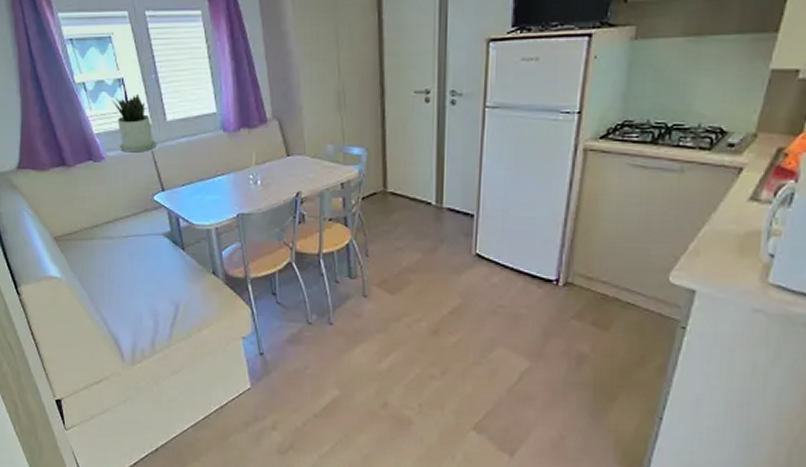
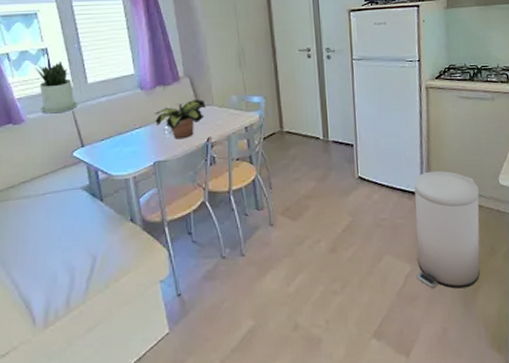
flower pot: none [238,147,296,192] -> present [154,100,206,140]
pedal bin: none [535,256,638,397] -> present [414,170,481,289]

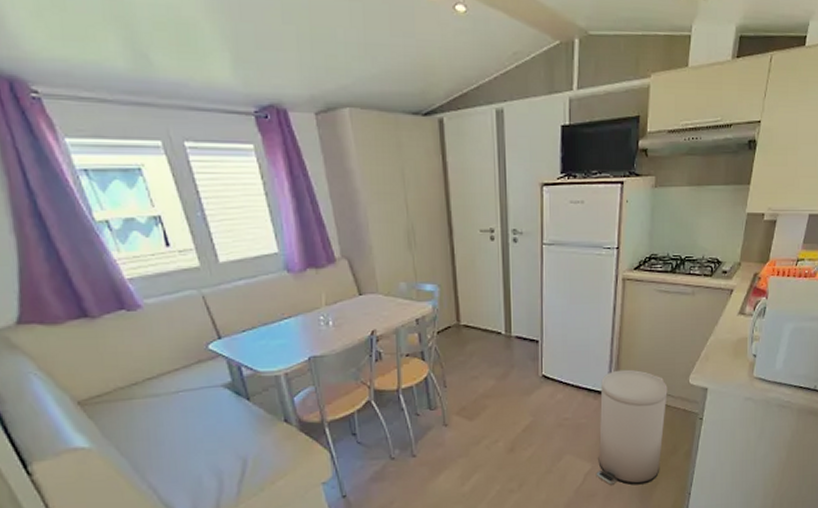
planter: present [36,62,78,114] -> none [148,234,209,299]
flower pot: present [154,100,206,140] -> none [305,286,369,332]

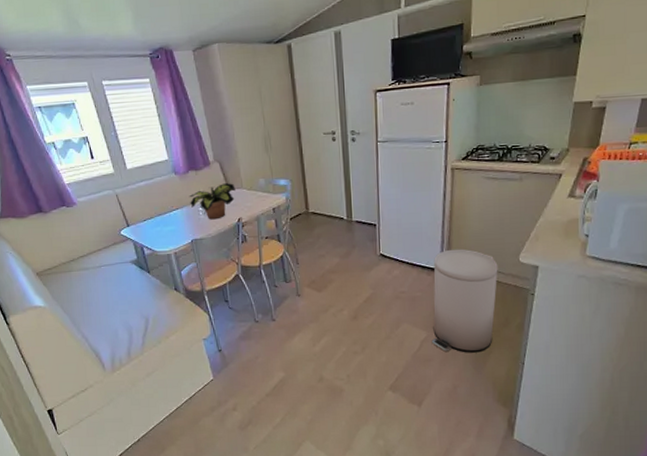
flower pot: none [305,286,369,332] -> present [188,183,236,220]

